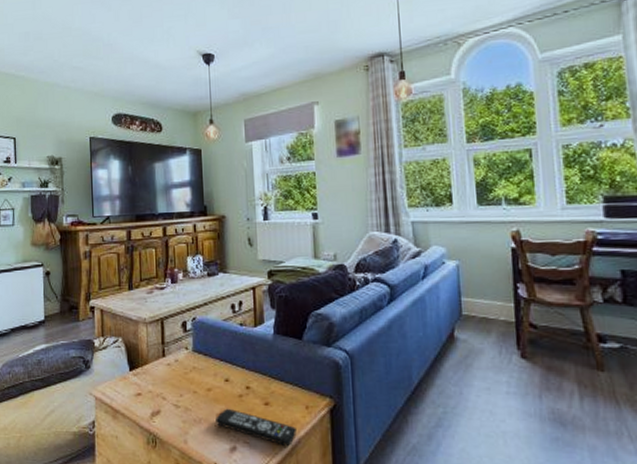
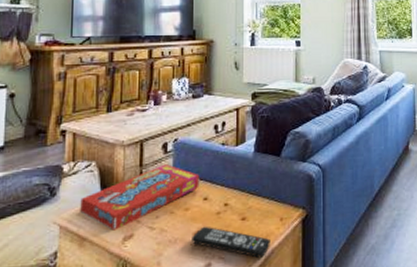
snack box: none [111,343,220,406] -> present [80,164,200,231]

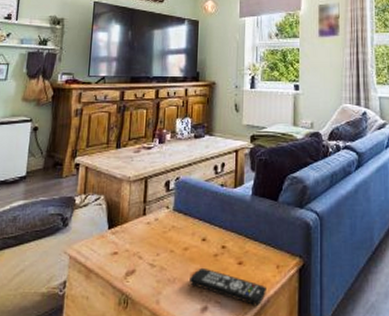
snack box: present [80,164,200,231] -> none [88,202,199,265]

